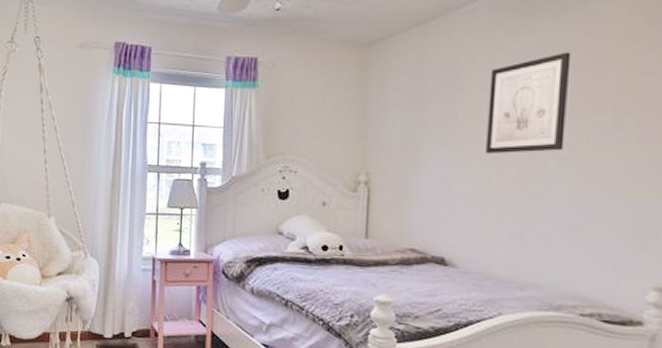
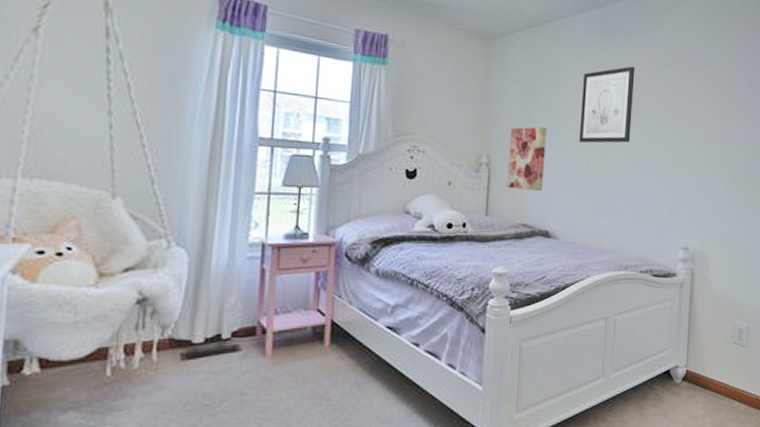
wall art: none [390,138,441,213] -> present [506,126,547,192]

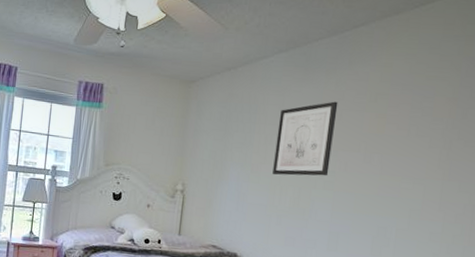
wall art: present [506,126,547,192] -> none [199,159,240,218]

